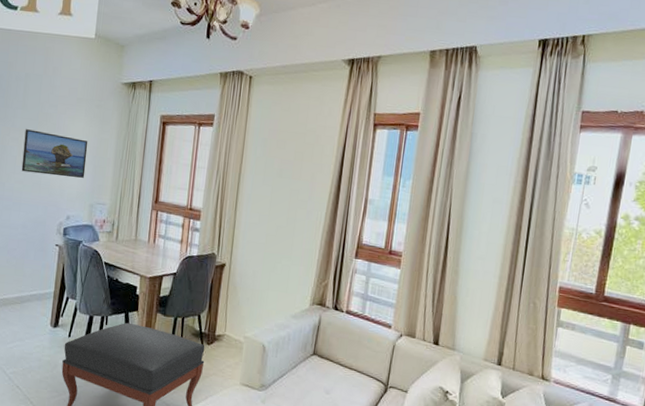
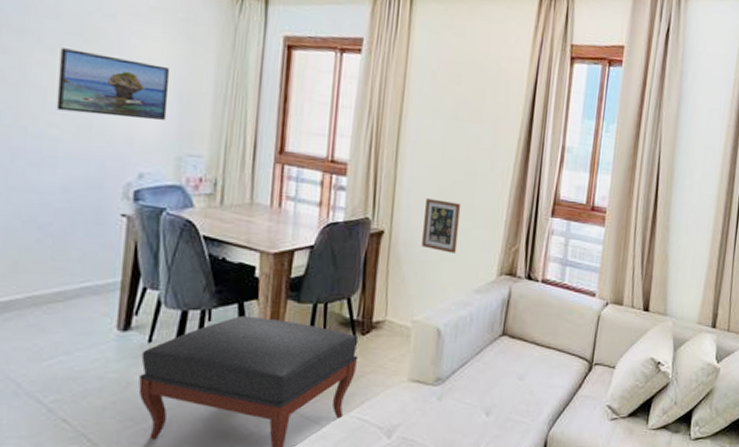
picture frame: none [253,240,284,285] -> present [422,198,461,254]

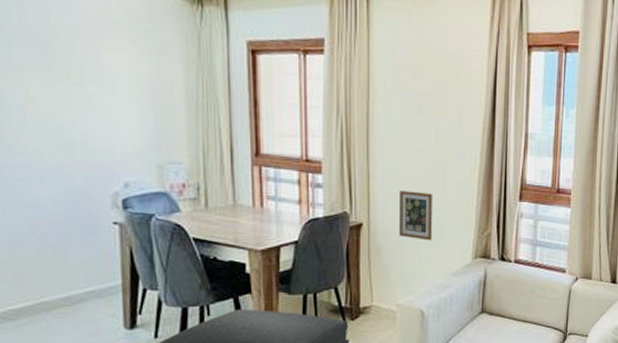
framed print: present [56,48,170,120] -> none [32,65,144,131]

